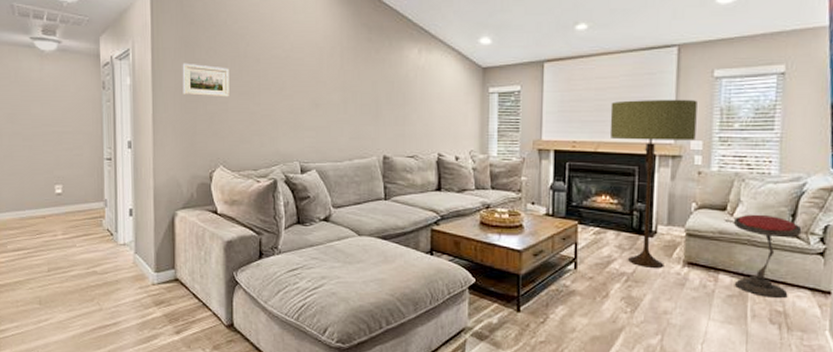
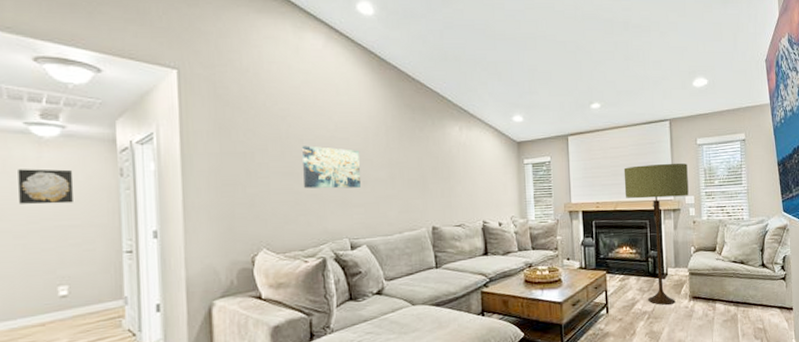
wall art: none [26,79,67,112] -> present [18,169,73,205]
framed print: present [182,63,229,97] -> none [216,145,271,179]
wall art: none [259,65,314,110] -> present [302,145,360,189]
side table: present [734,214,802,299] -> none [722,251,769,319]

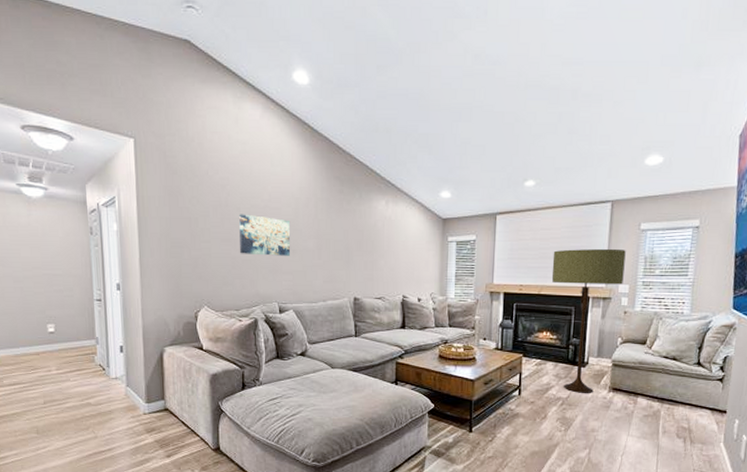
wall art: present [18,169,73,205] -> none [14,224,56,256]

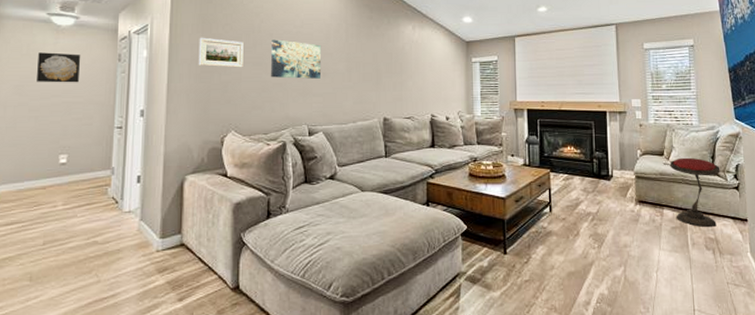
wall art: none [14,224,56,256] -> present [37,52,81,83]
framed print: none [166,210,212,243] -> present [198,37,244,68]
floor lamp: present [551,248,626,393] -> none [569,66,635,207]
side table: none [649,347,706,417] -> present [670,157,720,228]

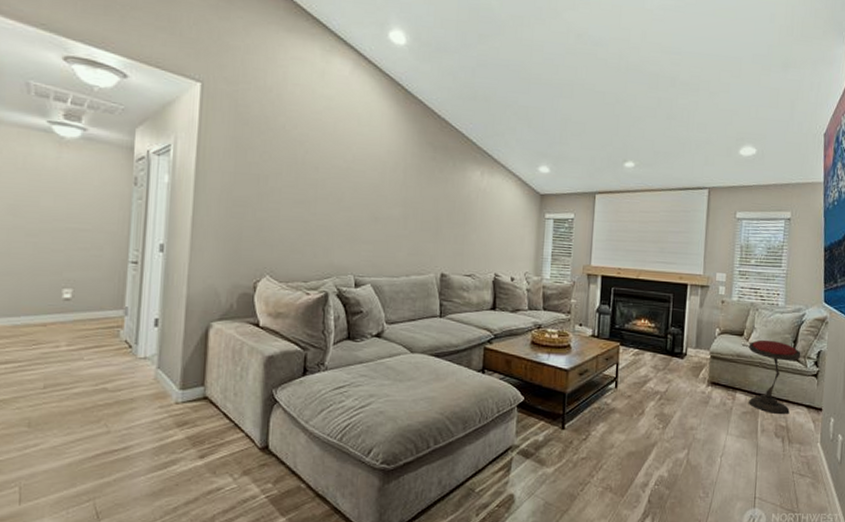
wall art: present [37,52,81,83] -> none [35,167,89,207]
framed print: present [198,37,244,68] -> none [229,164,284,205]
wall art: present [271,39,322,79] -> none [314,174,375,224]

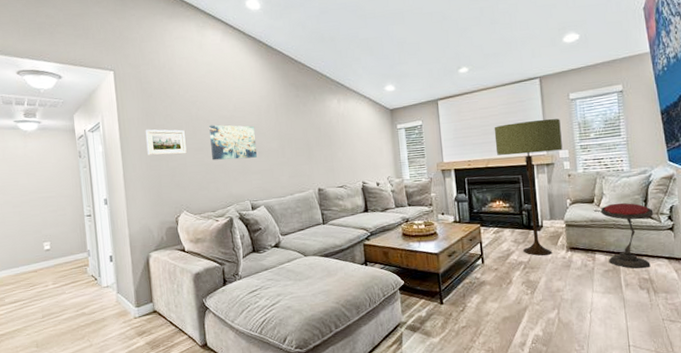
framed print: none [229,164,284,205] -> present [145,129,187,156]
wall art: none [314,174,375,224] -> present [209,124,257,161]
floor lamp: none [650,233,723,387] -> present [494,118,563,256]

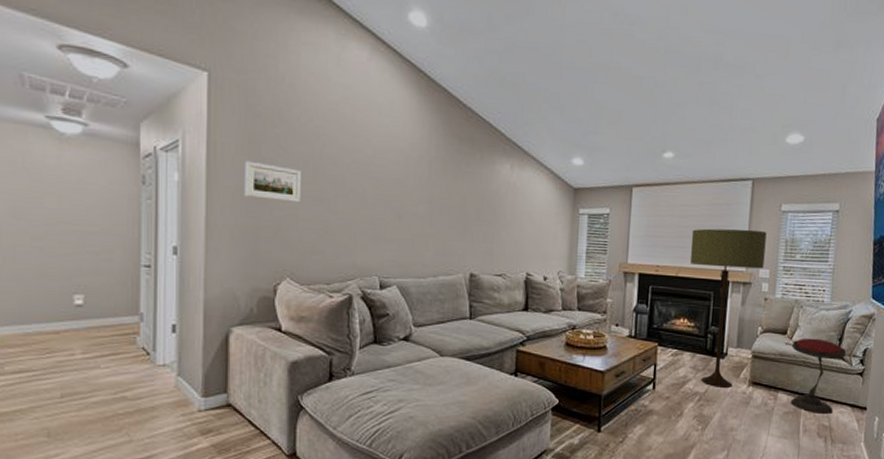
wall art: present [209,124,257,161] -> none [335,169,398,222]

